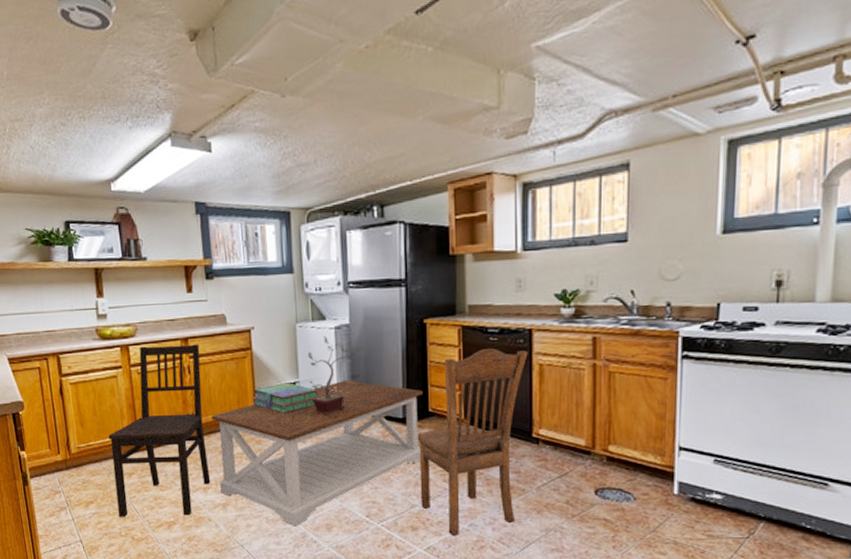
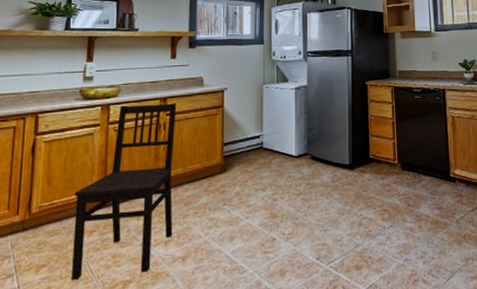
coffee table: present [211,380,423,526] -> none [180,133,365,275]
stack of books: present [253,383,319,414] -> none [221,136,279,164]
potted plant: present [308,336,362,415] -> none [272,95,317,164]
dining chair: present [417,349,528,537] -> none [360,105,443,273]

